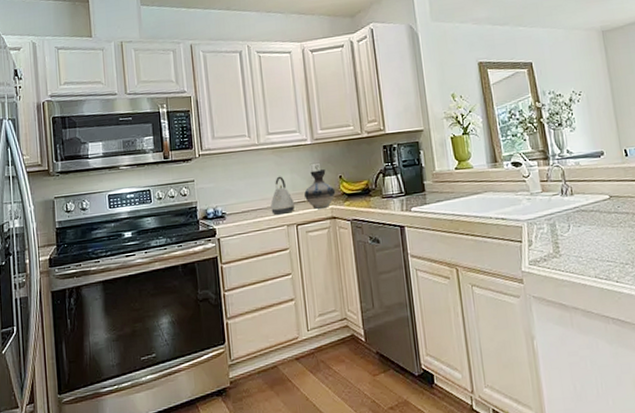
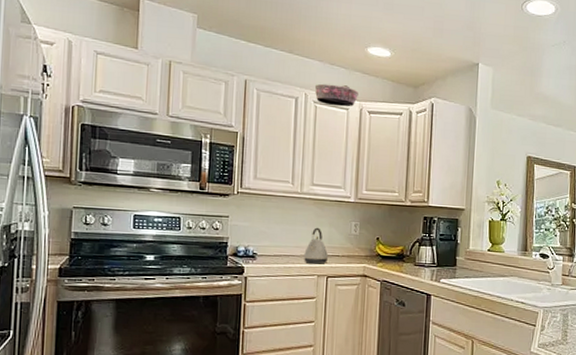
decorative basket: none [255,29,298,53] -> present [314,83,359,107]
ceramic jug: present [304,169,336,209] -> none [339,228,371,265]

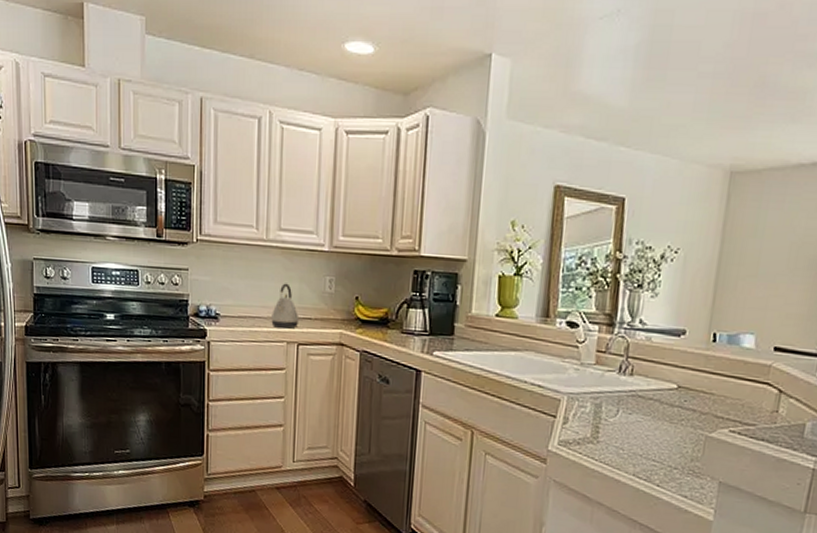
decorative basket: present [314,83,359,107] -> none [280,96,334,127]

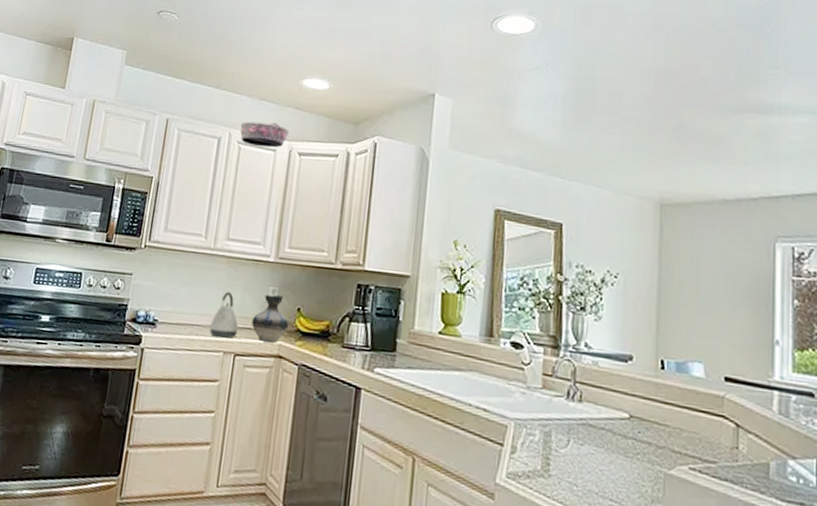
decorative basket: none [280,96,334,127] -> present [240,121,289,148]
ceramic jug: none [312,284,349,331] -> present [252,294,290,343]

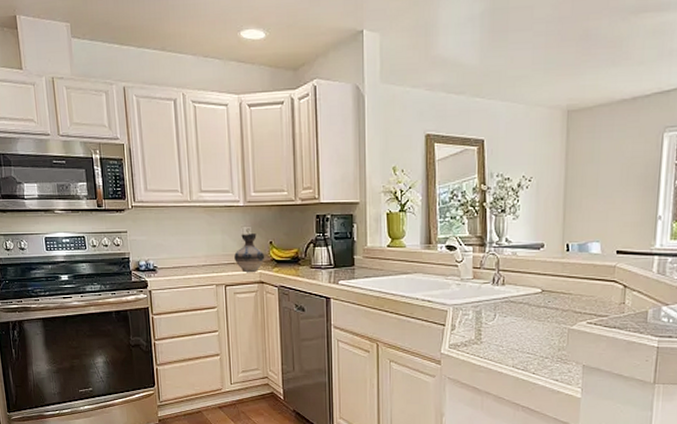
kettle: present [209,291,239,339] -> none [200,236,225,273]
decorative basket: present [240,121,289,148] -> none [191,78,236,104]

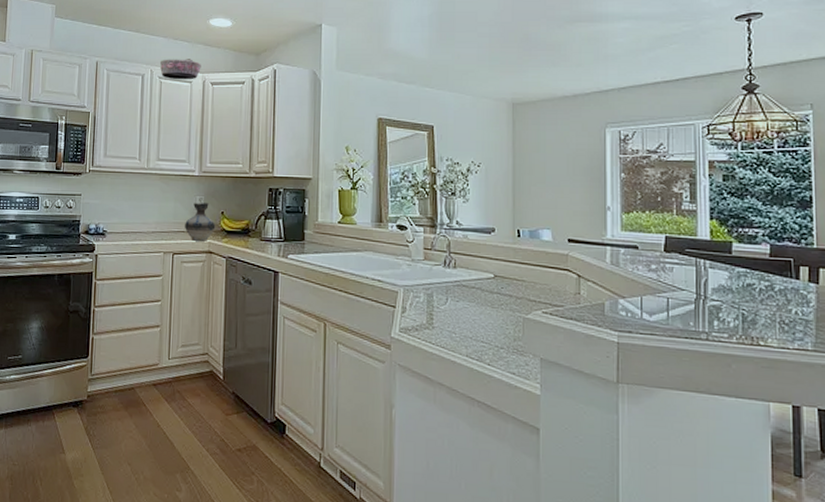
decorative basket: none [191,78,236,104] -> present [159,59,201,80]

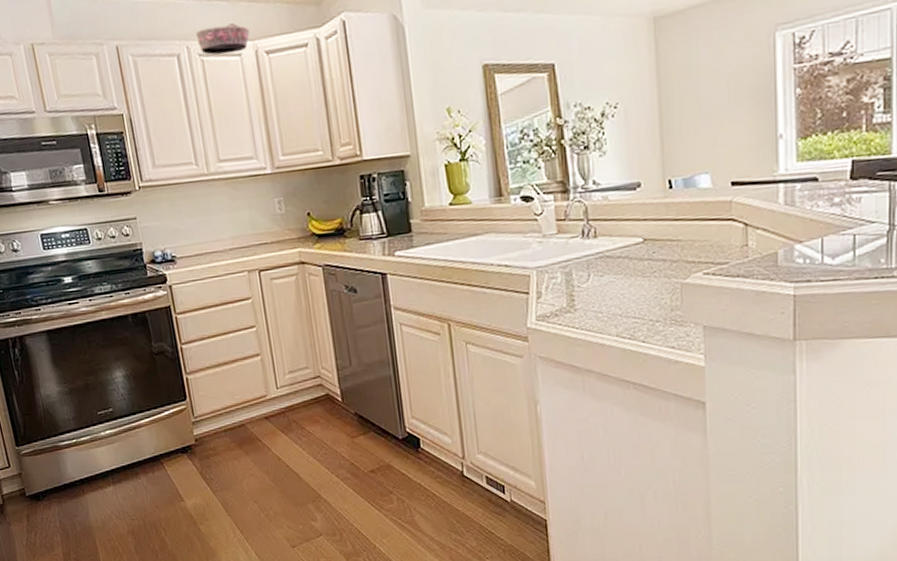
ceramic jug: present [185,203,216,241] -> none [266,205,304,252]

